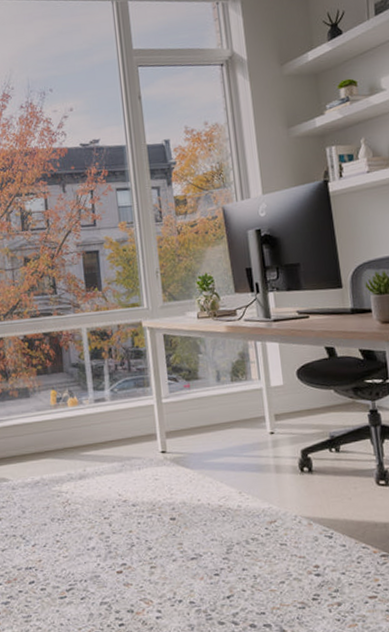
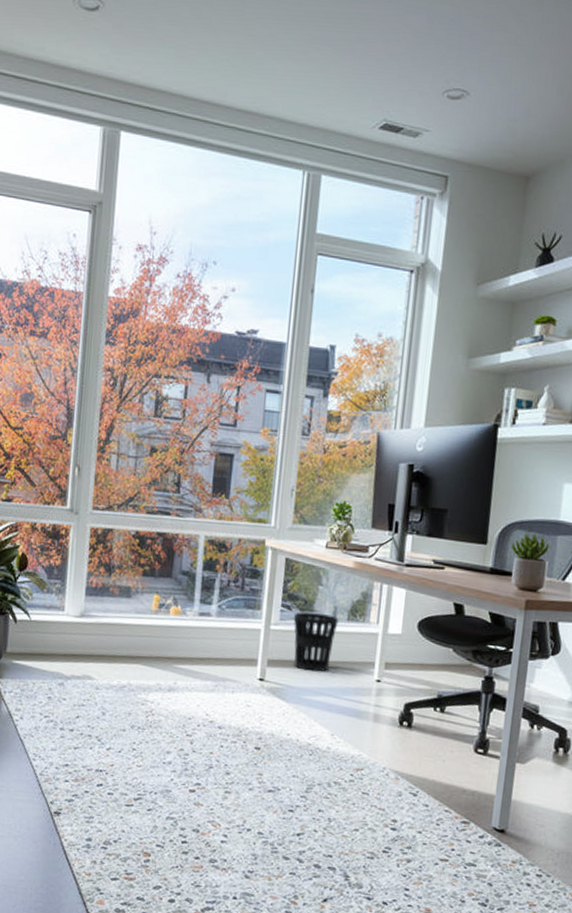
wastebasket: none [181,379,224,436] -> present [293,612,339,672]

